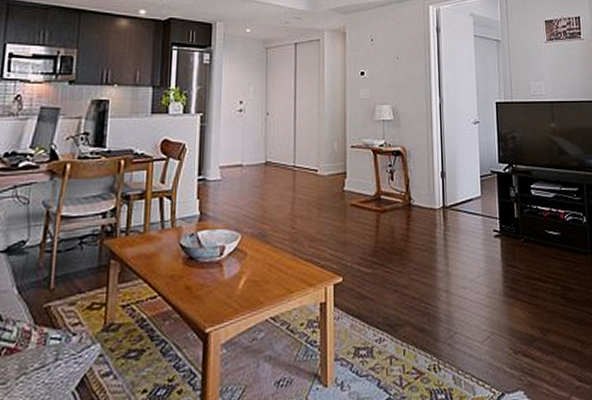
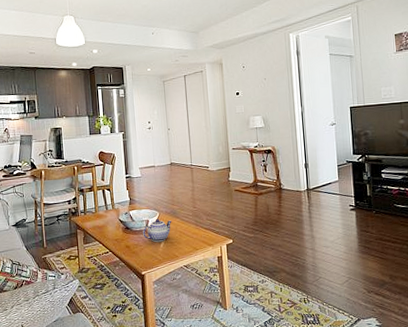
teapot: none [214,244,259,281] -> present [143,219,172,243]

